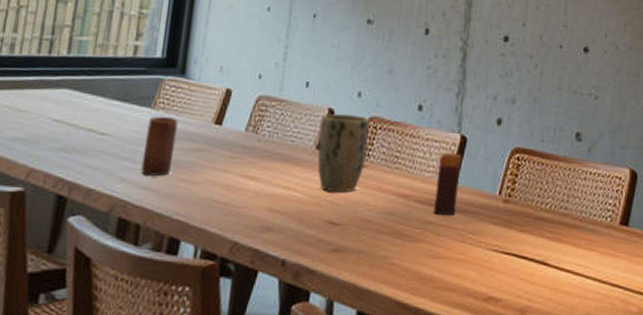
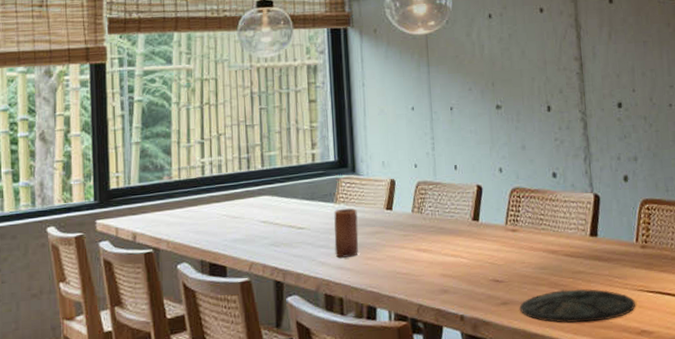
plant pot: present [317,113,370,193] -> none [471,188,516,255]
plate: none [353,241,487,282] -> present [519,289,635,323]
candle: present [434,153,462,216] -> none [578,210,601,265]

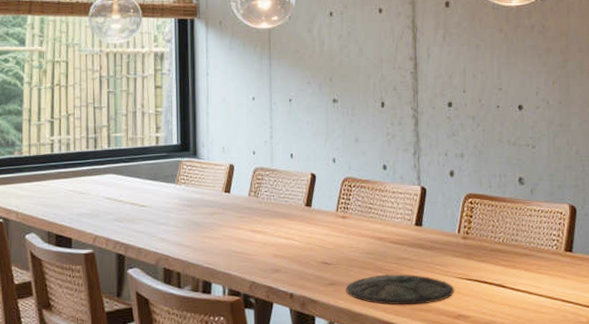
candle: present [334,208,359,258] -> none [174,190,197,235]

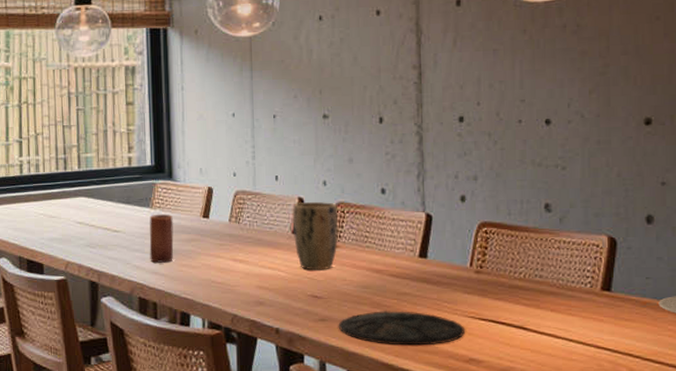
candle: none [174,190,197,235] -> present [149,215,174,263]
plant pot: none [305,176,346,239] -> present [292,201,338,271]

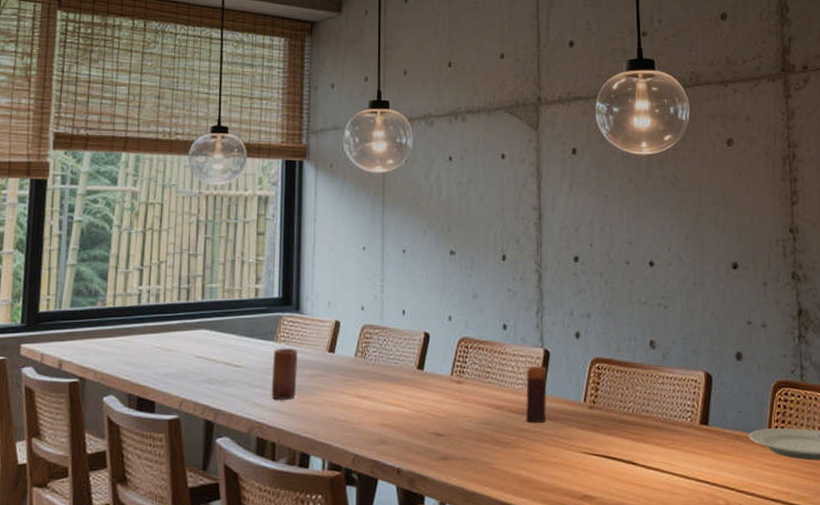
plant pot: present [292,201,338,271] -> none [417,336,461,407]
plate: present [338,311,464,346] -> none [459,447,579,484]
candle: none [406,230,430,288] -> present [526,366,547,423]

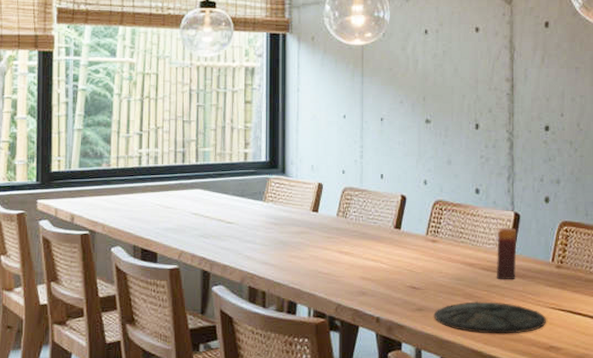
candle: present [271,349,298,400] -> none [261,208,284,254]
plate: none [459,447,579,484] -> present [433,301,546,334]

